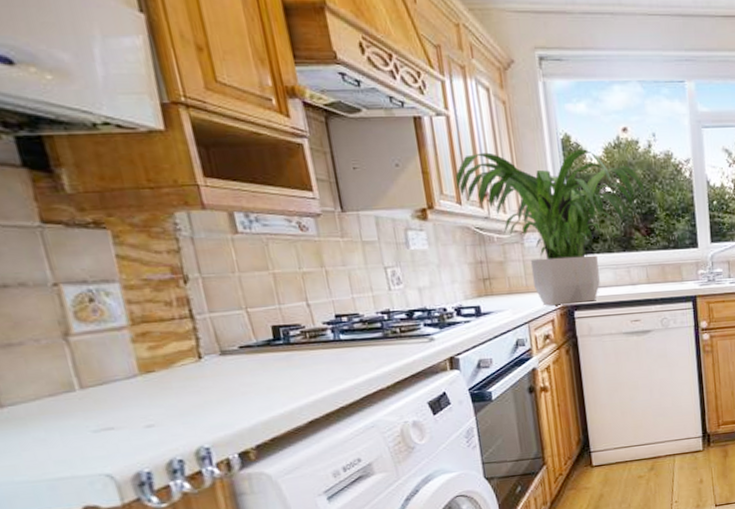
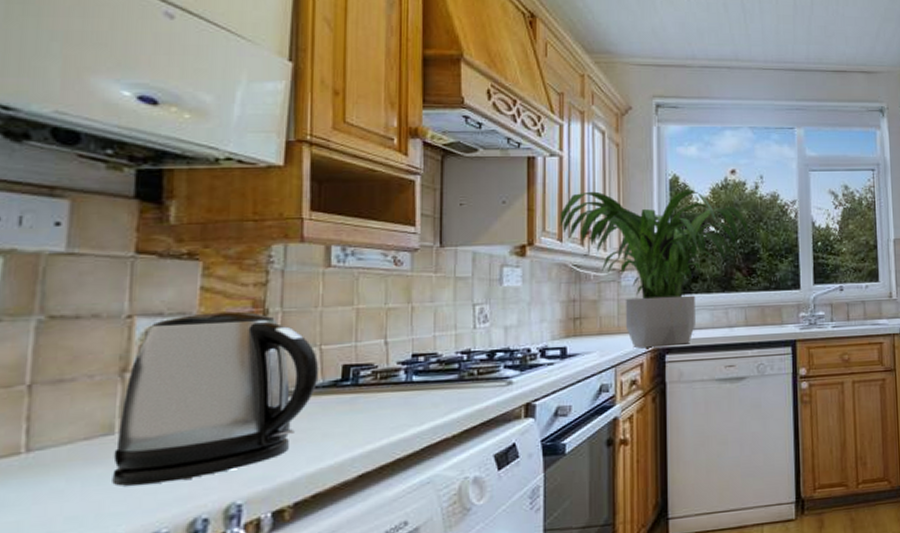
kettle: none [72,278,252,435] -> present [112,311,319,486]

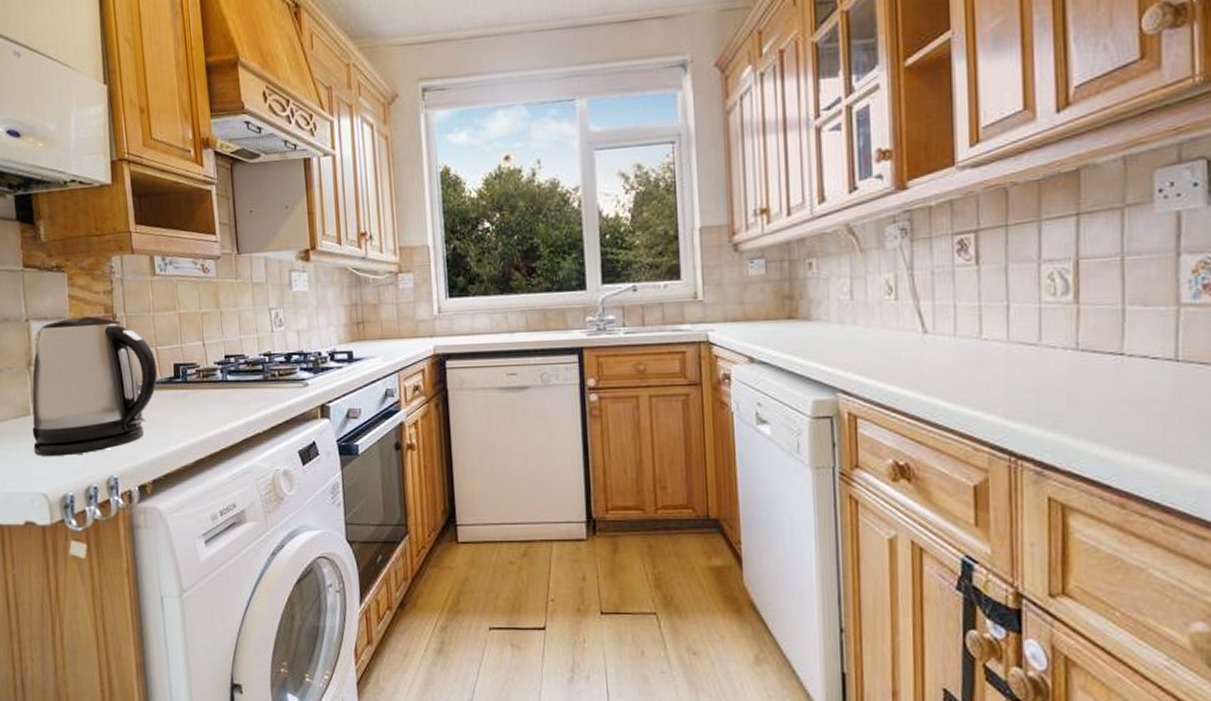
potted plant: present [559,189,748,349] -> none [337,182,527,354]

